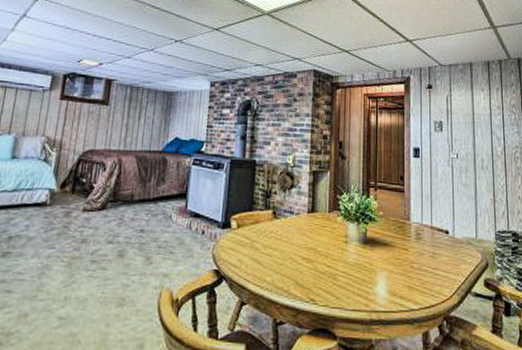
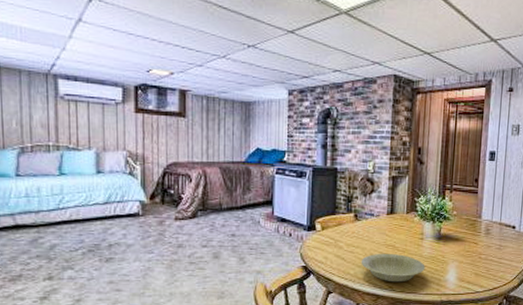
bowl: none [279,257,351,294] -> present [361,253,425,283]

